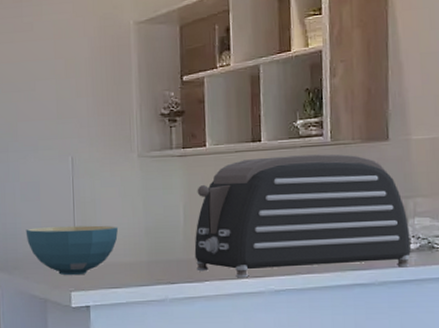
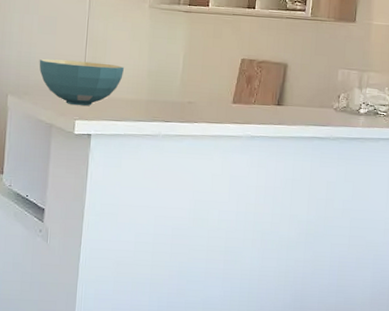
toaster: present [194,154,411,278] -> none [188,22,362,128]

